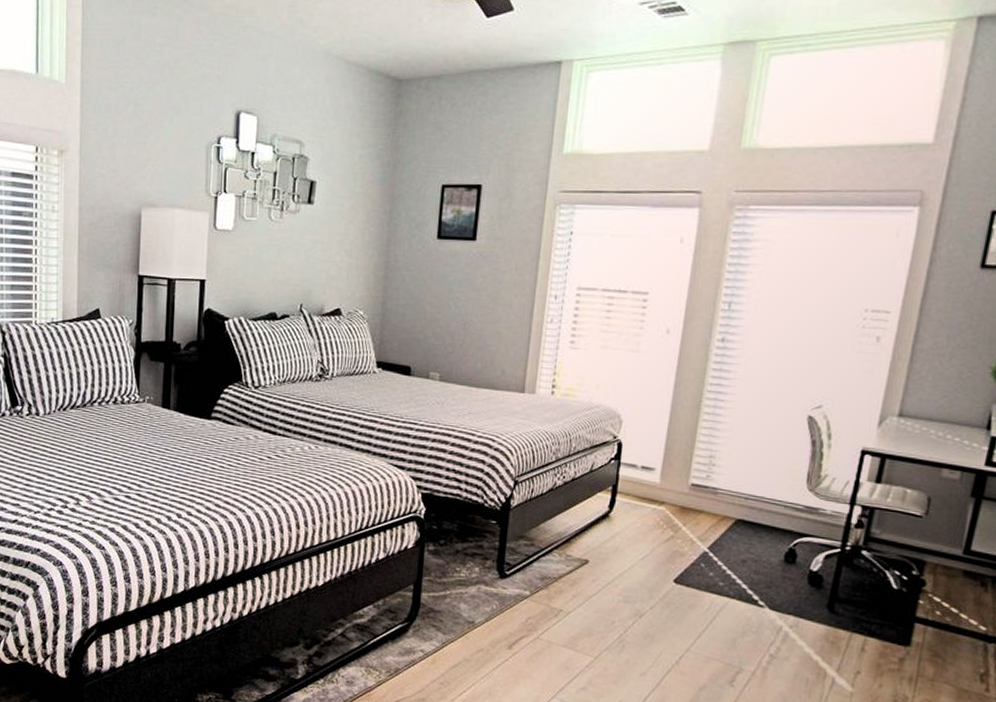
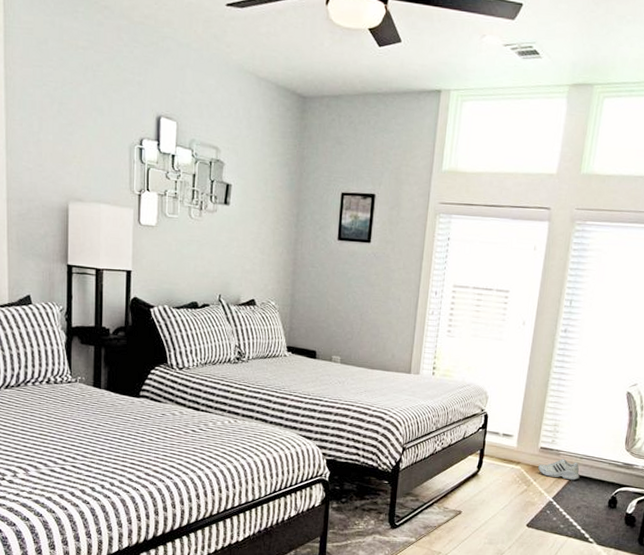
shoe: none [687,499,745,527] -> present [537,459,580,480]

